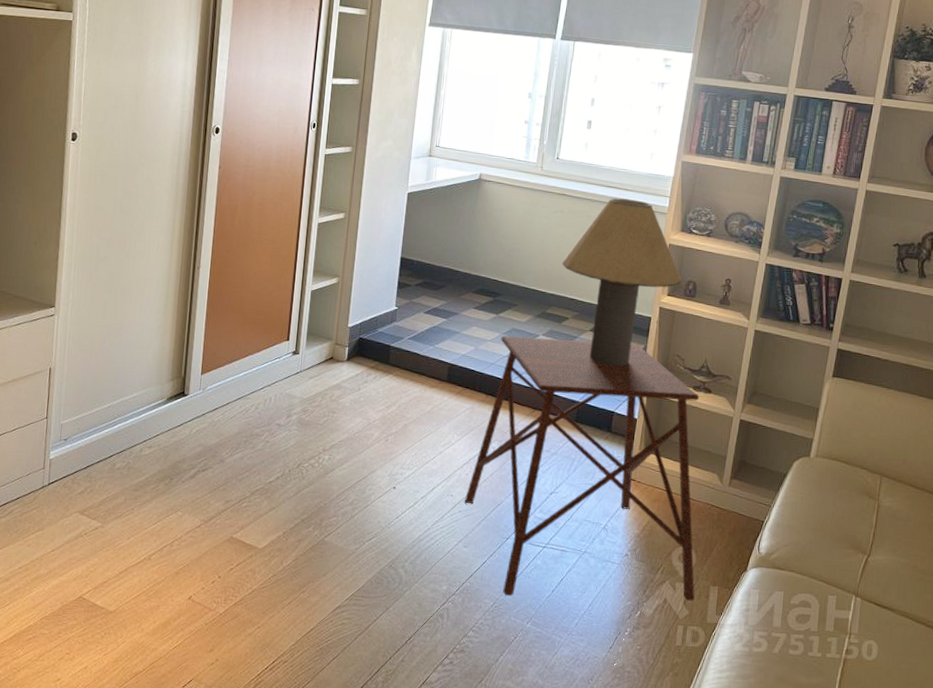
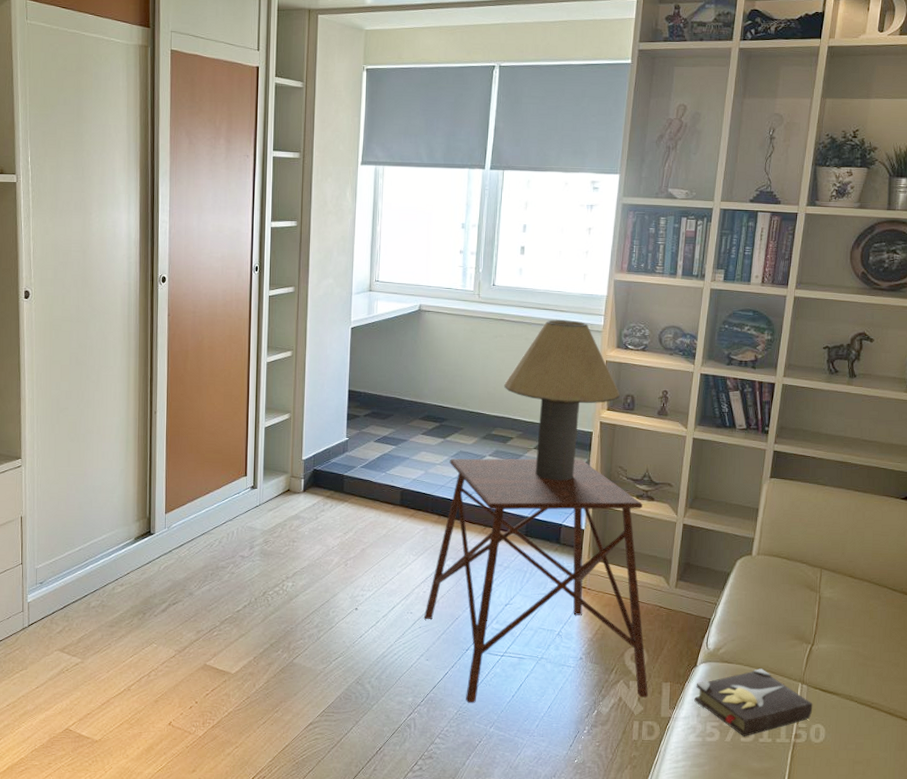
hardback book: none [742,577,867,649] -> present [694,669,813,736]

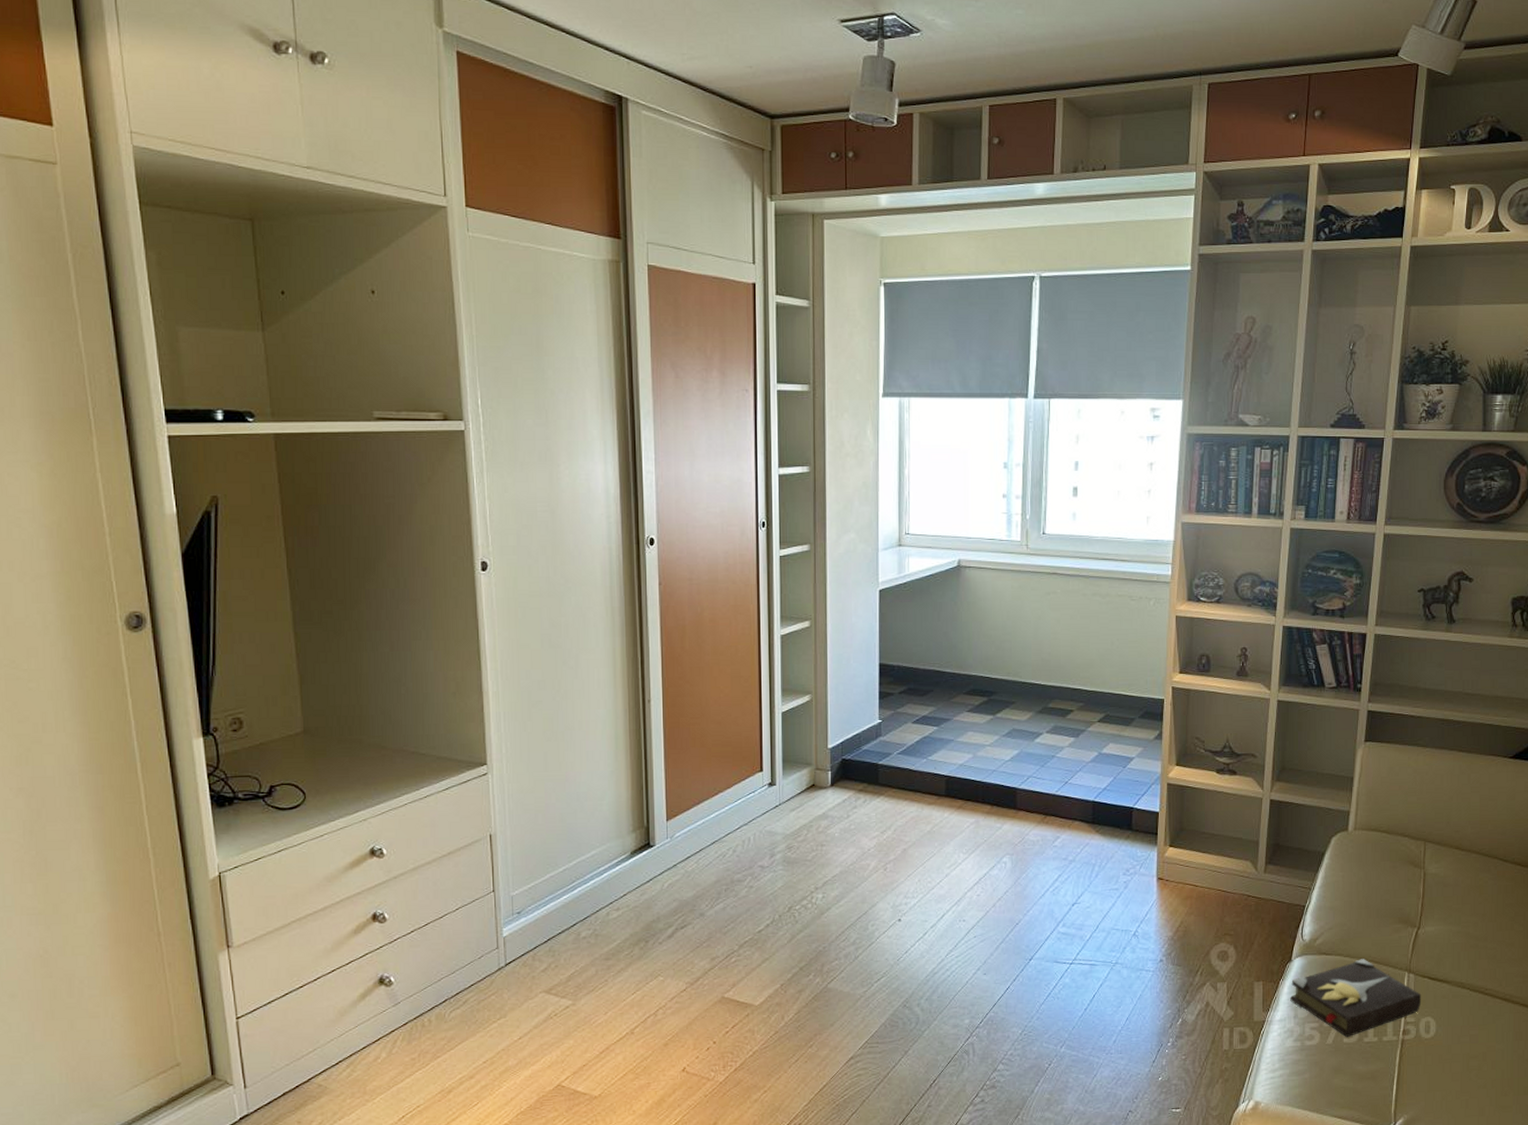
side table: present [424,458,649,704] -> none [979,731,1239,1022]
table lamp: present [503,319,620,481] -> none [1059,571,1194,758]

